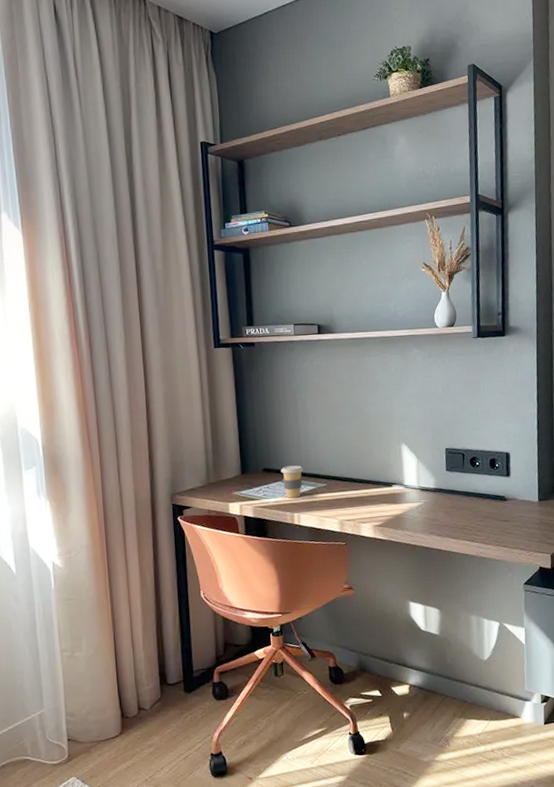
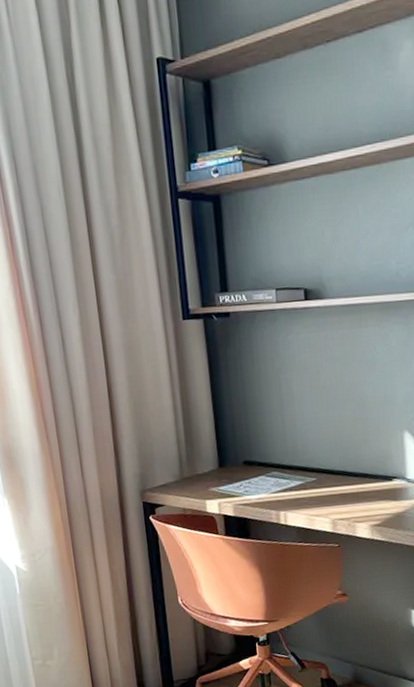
coffee cup: present [281,465,303,499] -> none [264,457,290,495]

